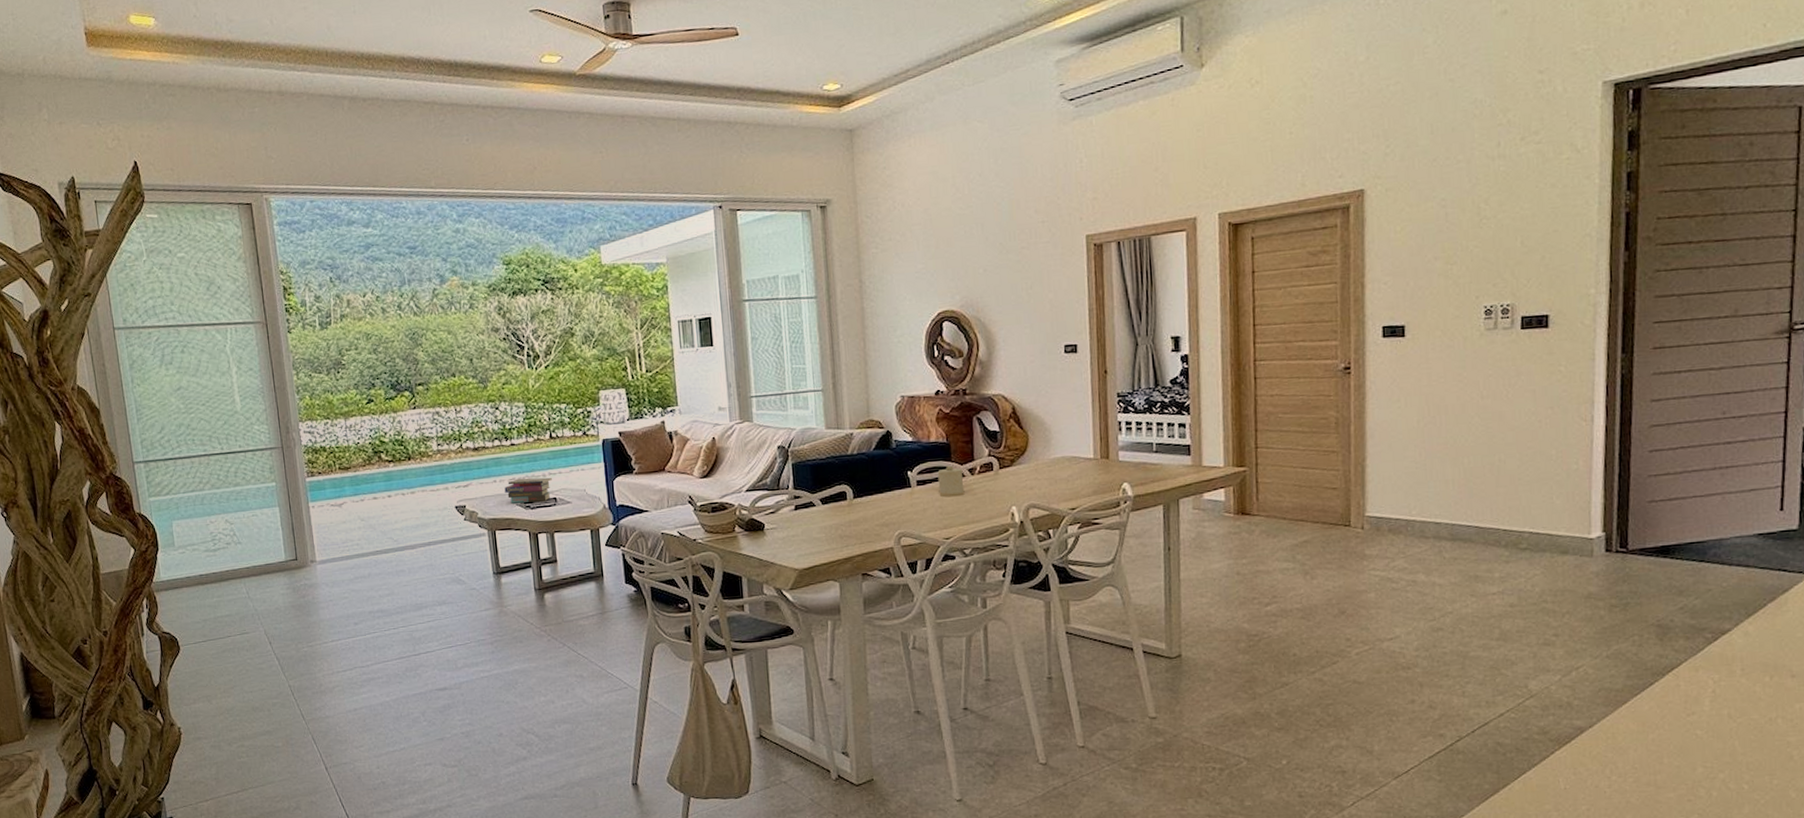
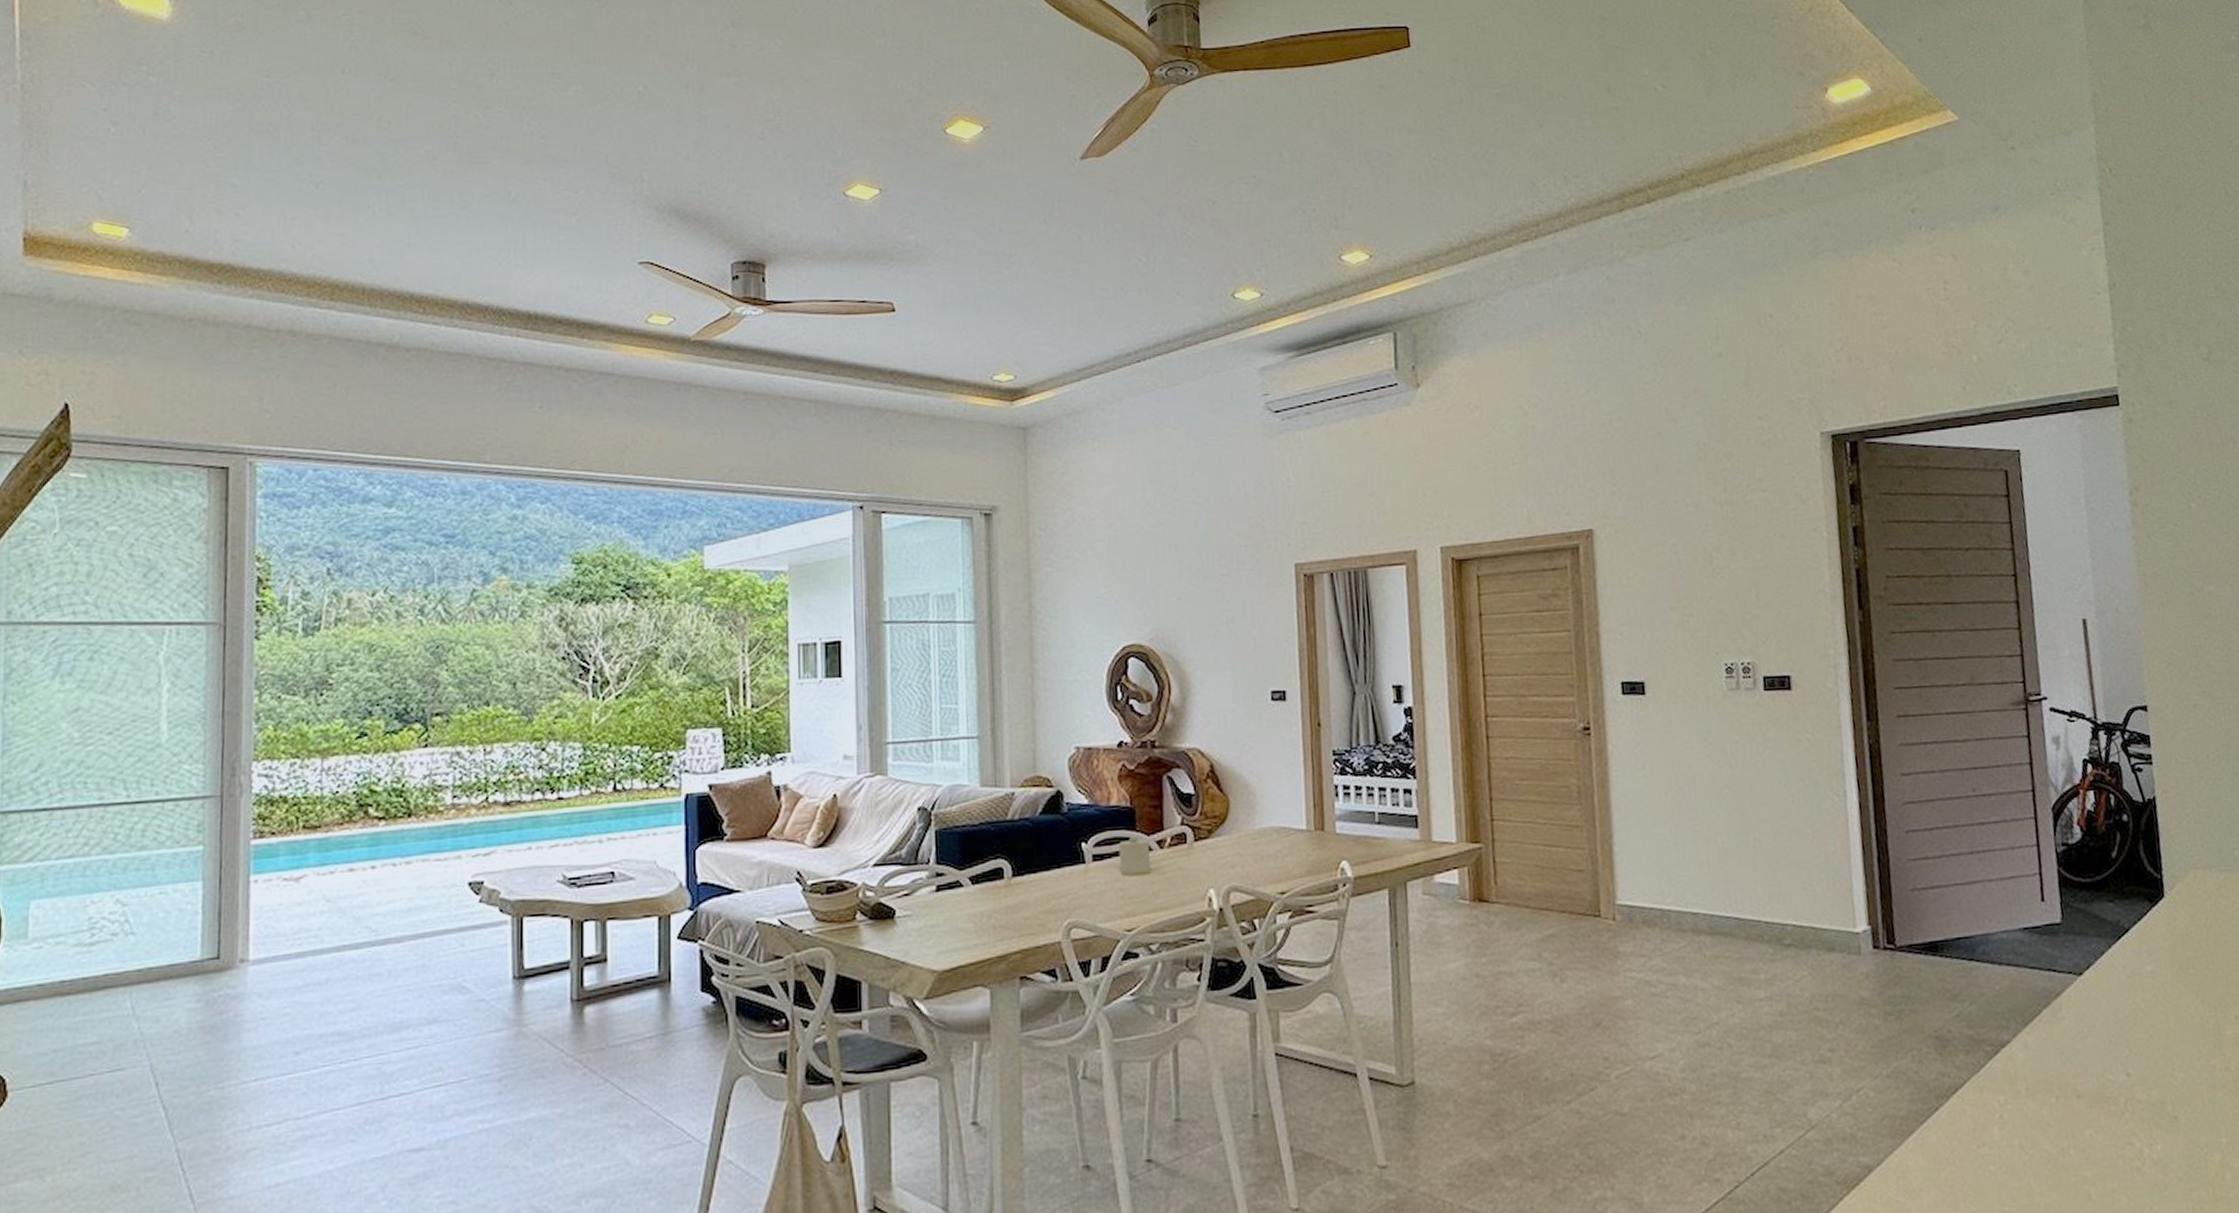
books: present [504,477,552,504] -> none [542,843,611,879]

